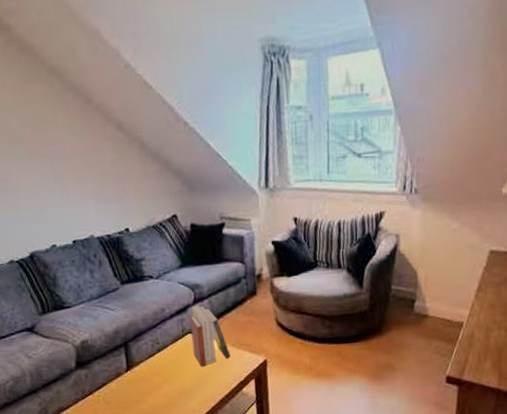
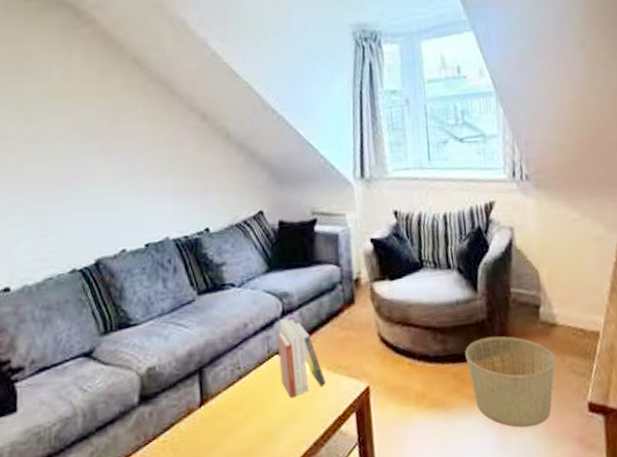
basket: none [348,323,423,393] -> present [465,336,556,427]

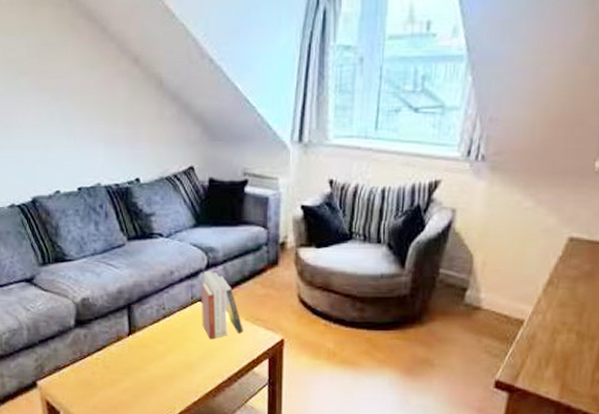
basket: present [465,336,556,427] -> none [381,311,472,392]

